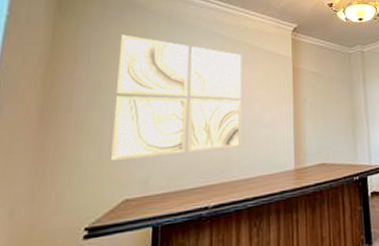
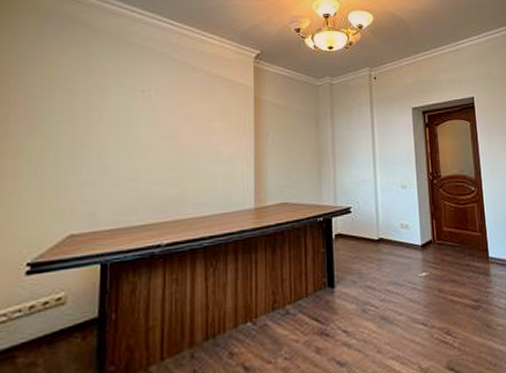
wall art: present [110,34,242,161] -> none [52,54,198,193]

